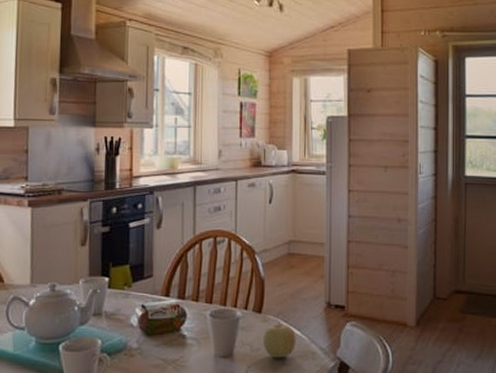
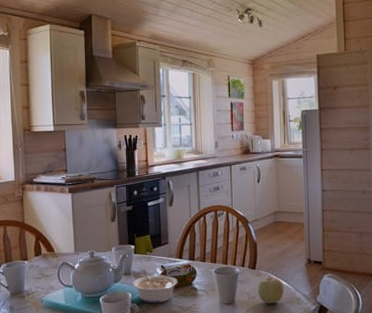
legume: none [103,310,162,354] -> present [132,270,178,304]

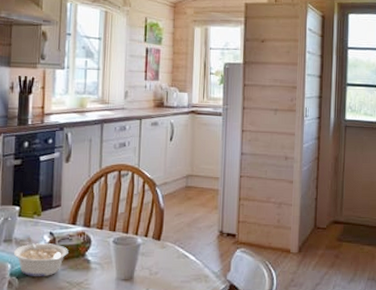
fruit: present [257,275,284,304] -> none [160,247,191,282]

